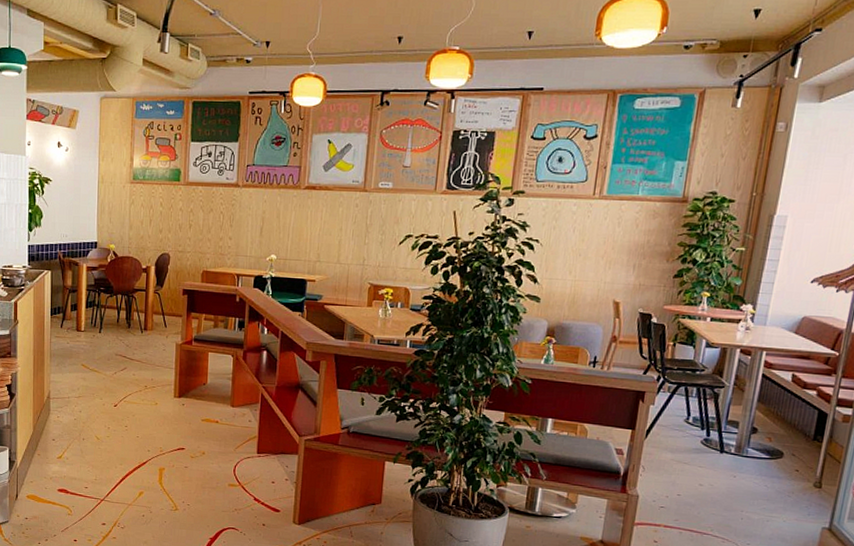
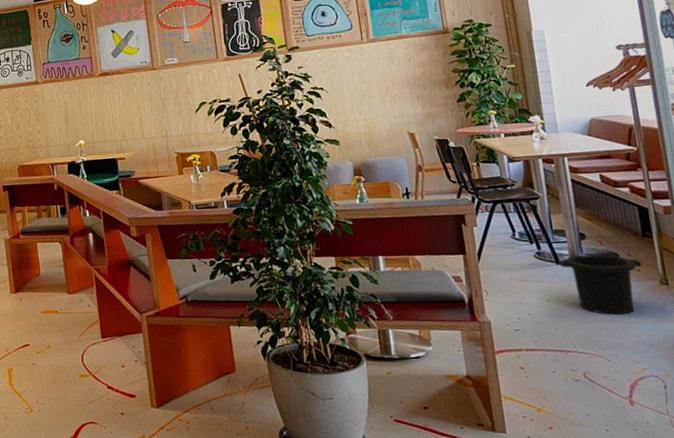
trash can: none [722,447,803,509] -> present [558,254,642,315]

